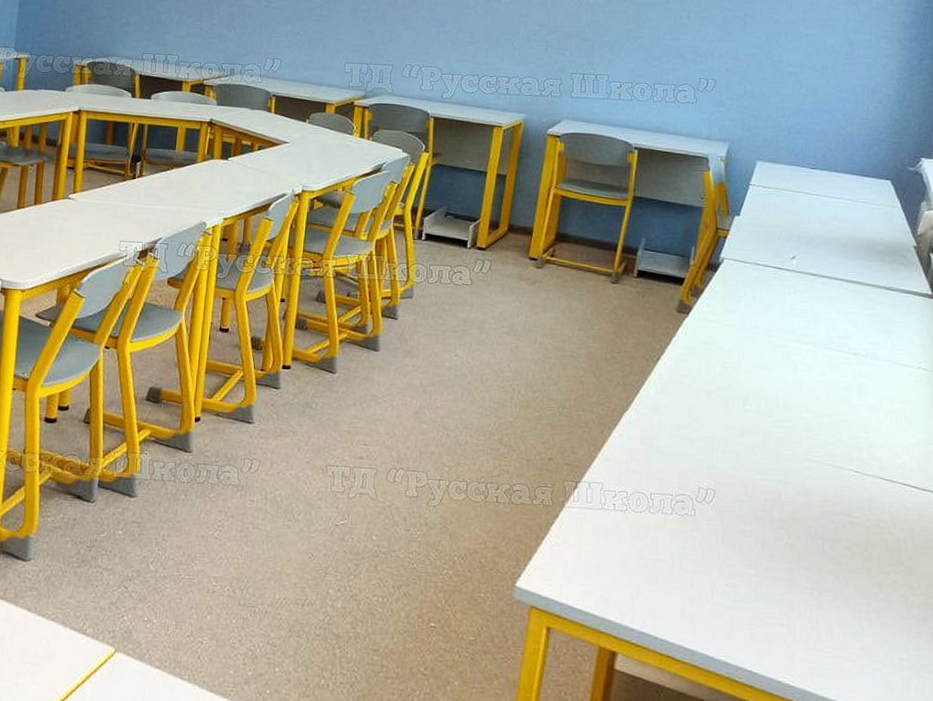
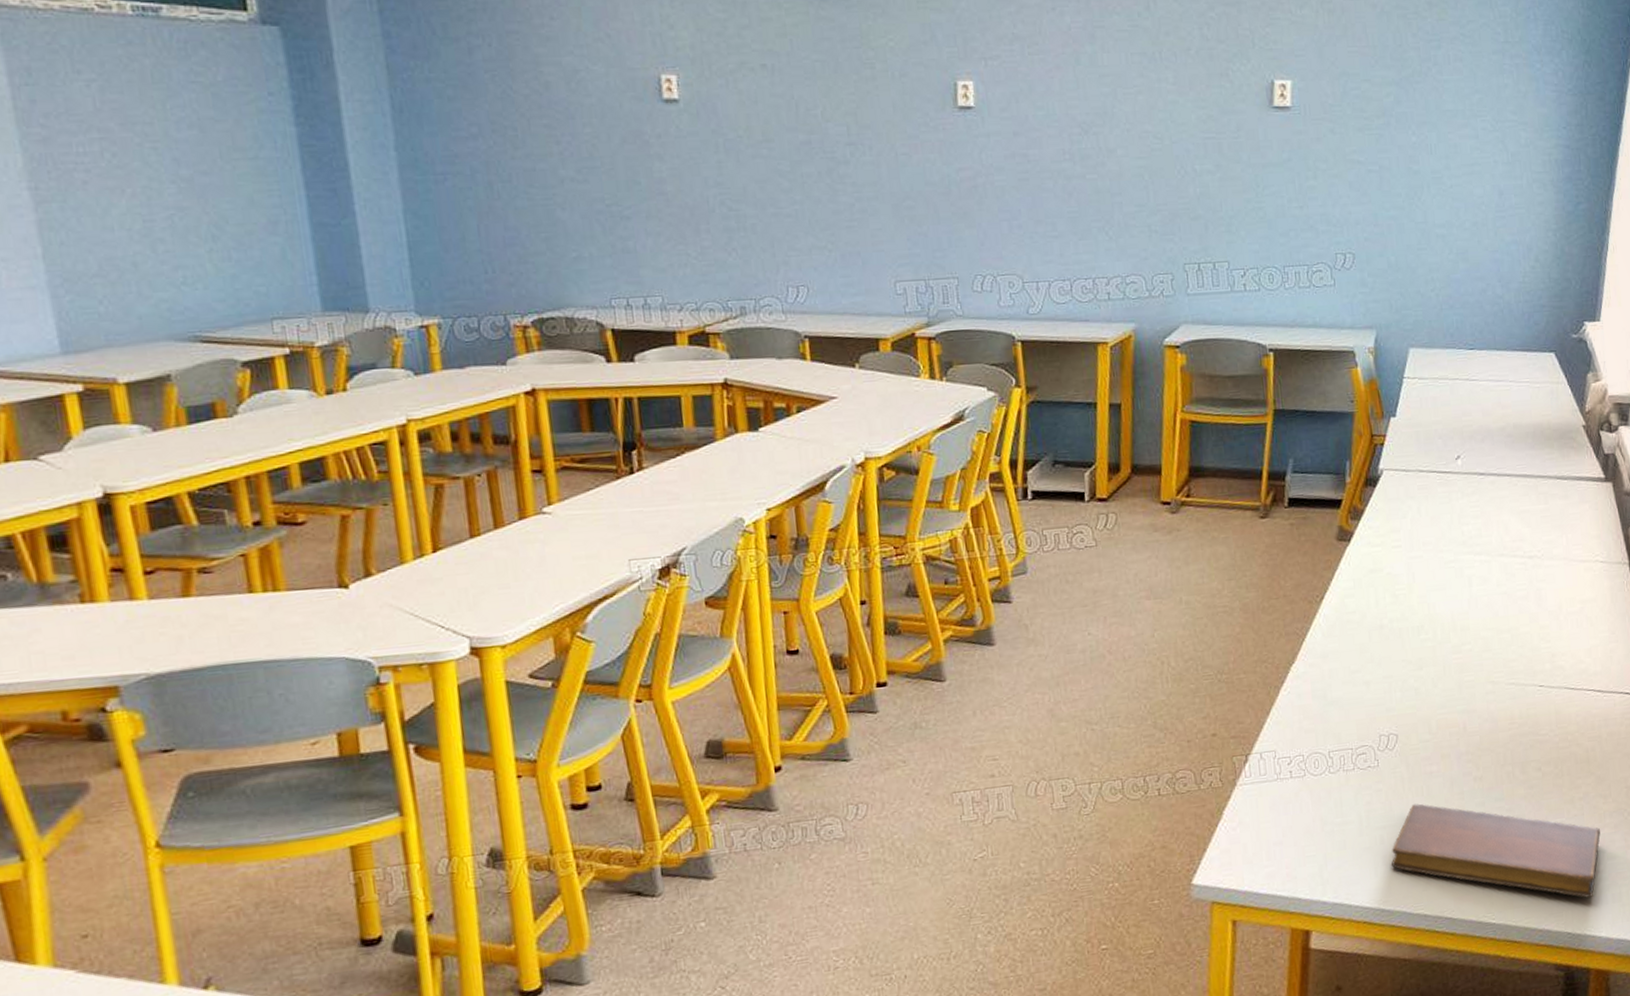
notebook: none [699,557,907,684] -> present [1391,803,1600,898]

